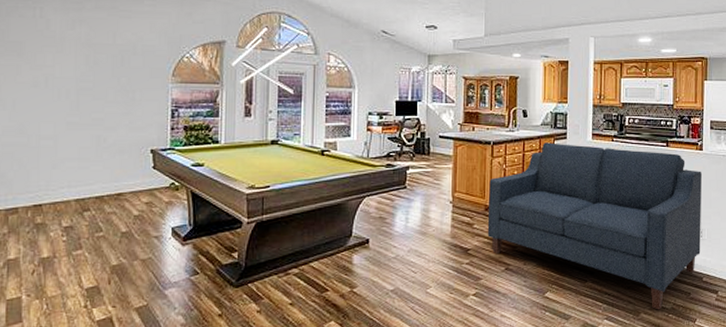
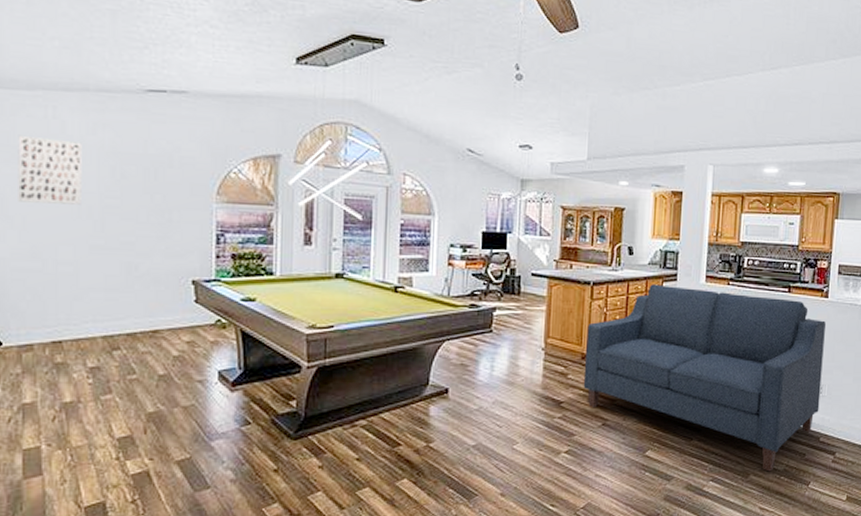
wall art: none [10,32,63,88] -> present [18,135,82,205]

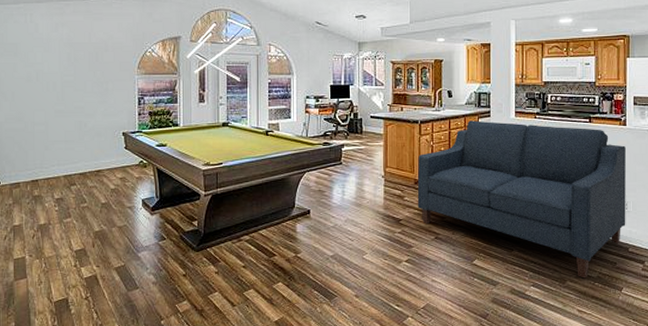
wall art: present [18,135,82,205] -> none [9,35,49,82]

